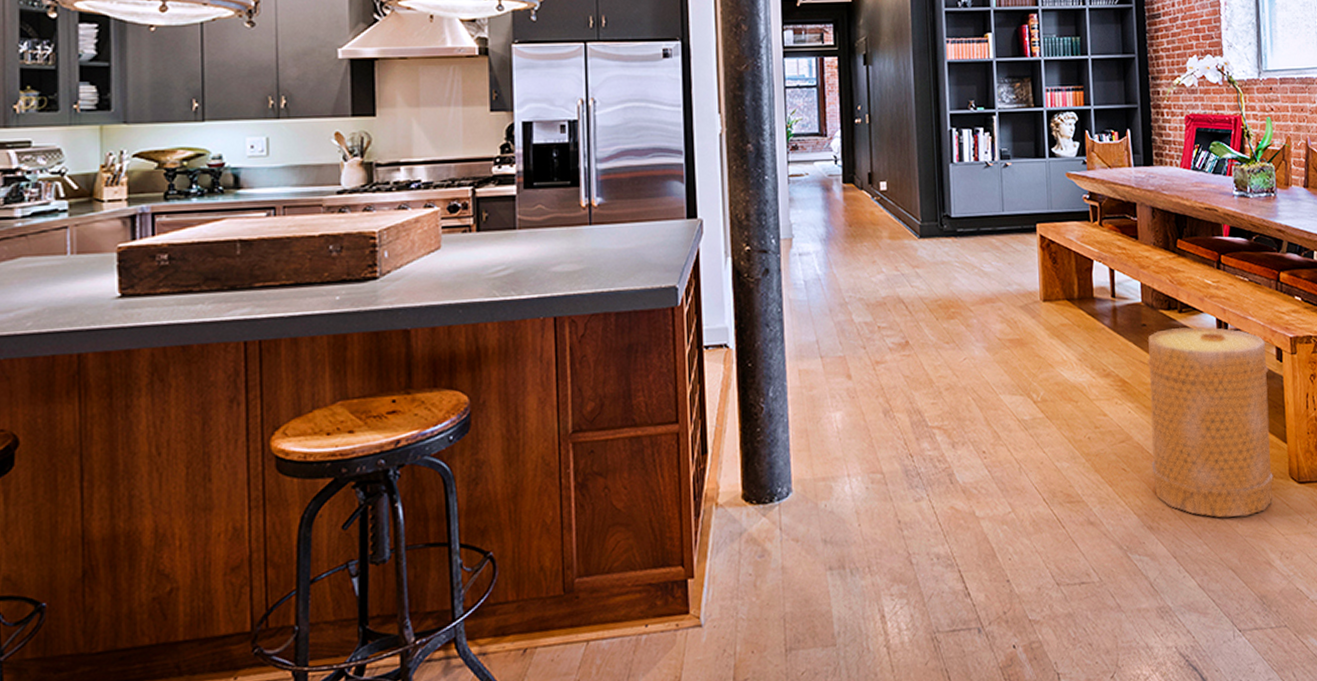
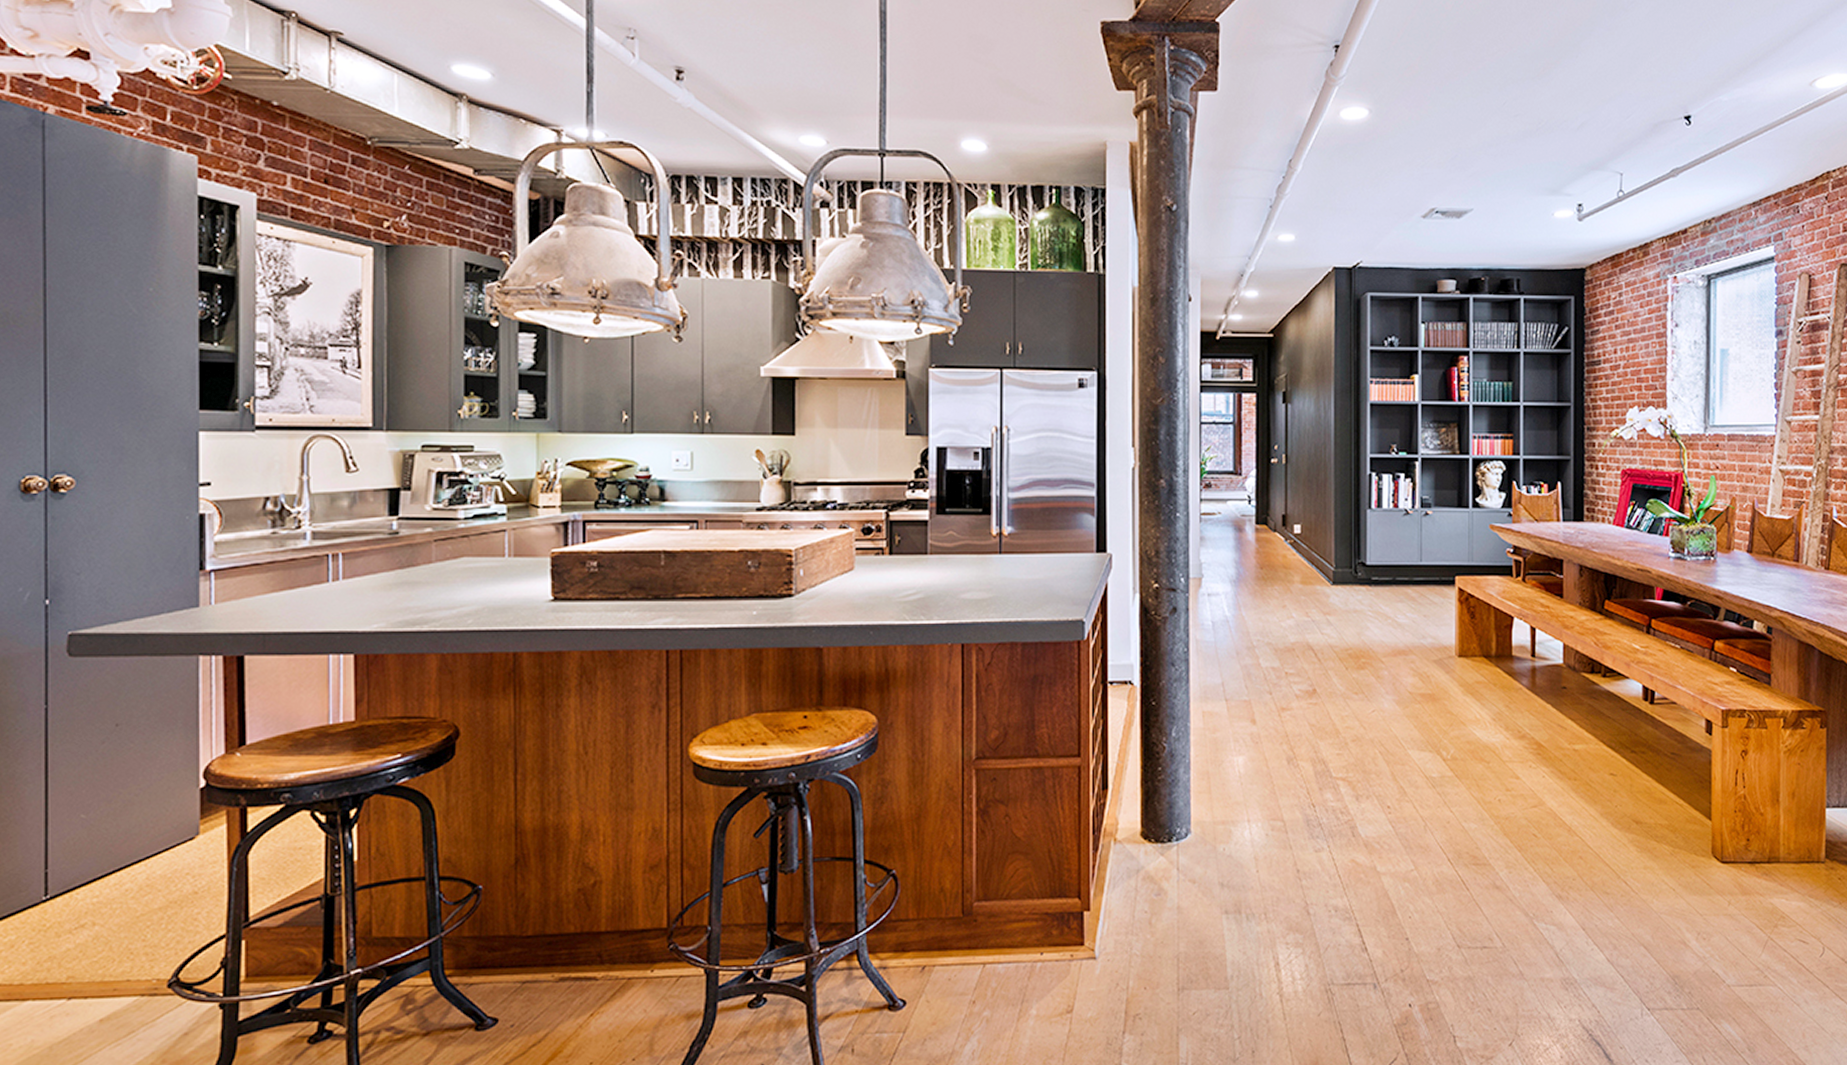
basket: present [1147,327,1274,518] -> none [1564,693,1697,893]

